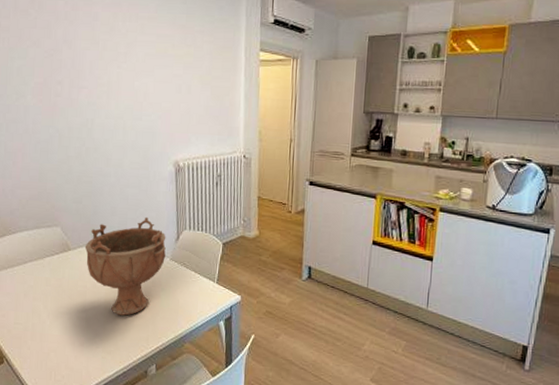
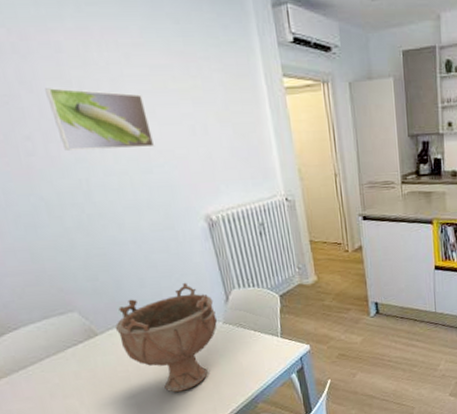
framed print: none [79,46,148,99] -> present [45,88,155,150]

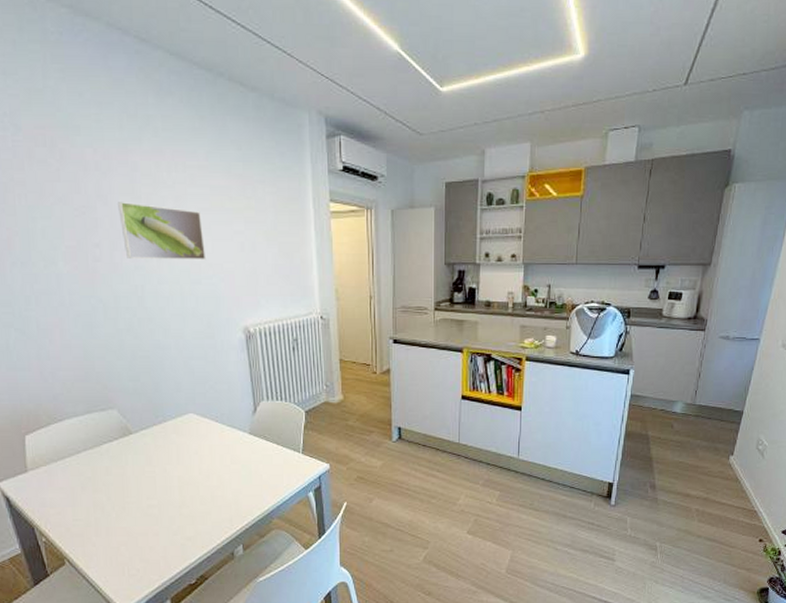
decorative bowl: present [115,282,218,392] -> none [148,390,244,498]

